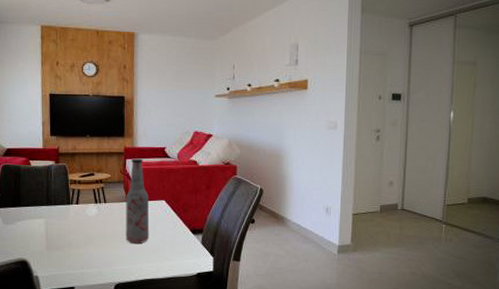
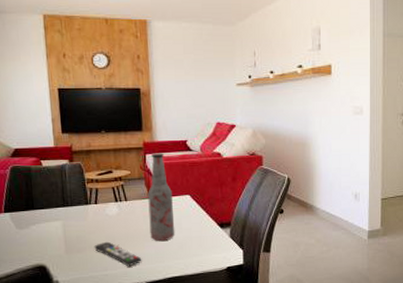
remote control: none [73,241,117,267] -> present [94,241,142,267]

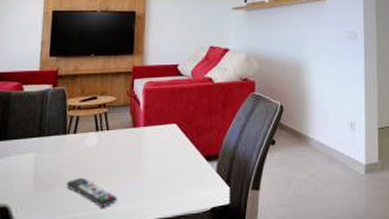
bottle: present [148,153,175,242] -> none [129,78,158,178]

